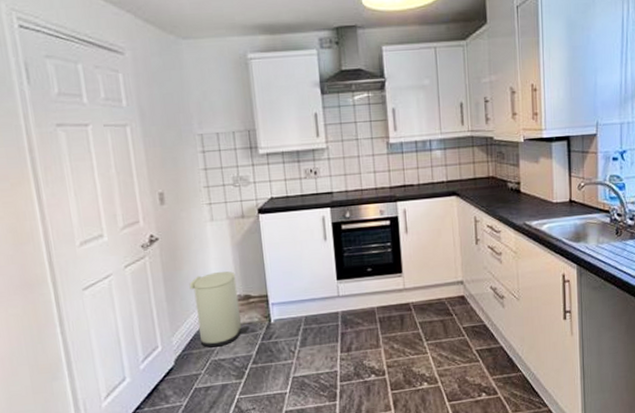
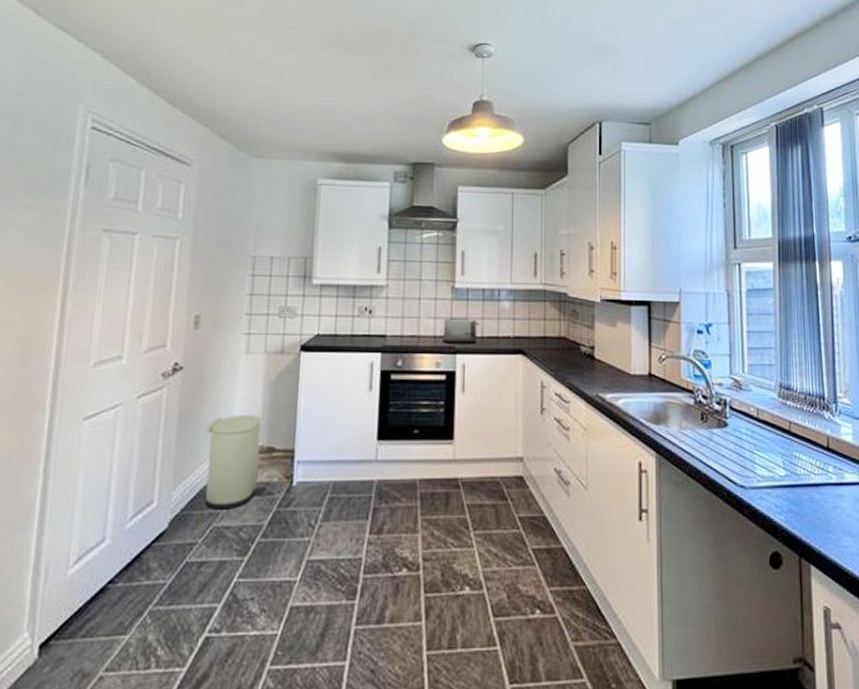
toaster: none [382,168,415,194] -> present [442,317,479,345]

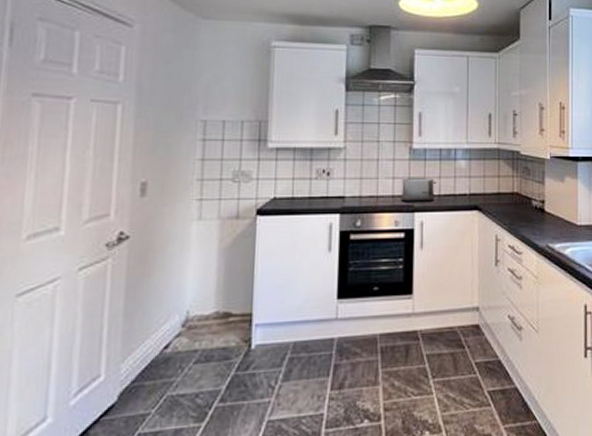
pedal bin: present [205,414,267,510] -> none [157,281,224,379]

